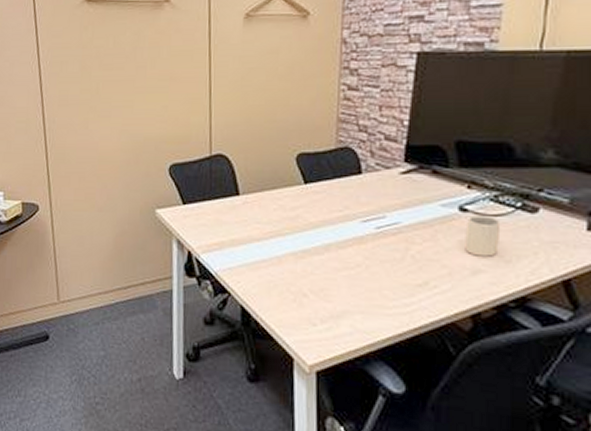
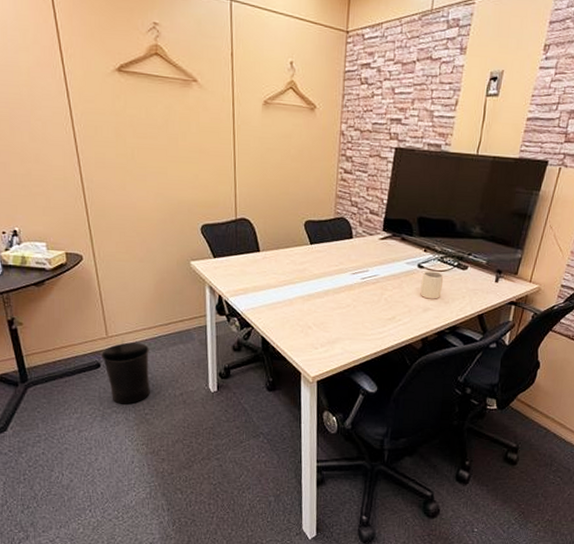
waste bin: none [51,309,104,389] -> present [102,342,150,404]

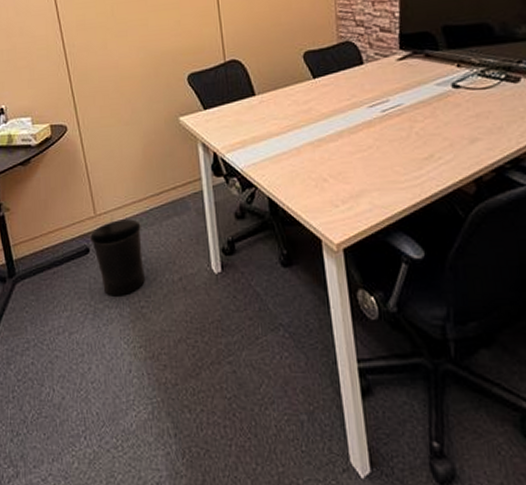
mug: present [420,271,444,299] -> none [460,89,491,127]

